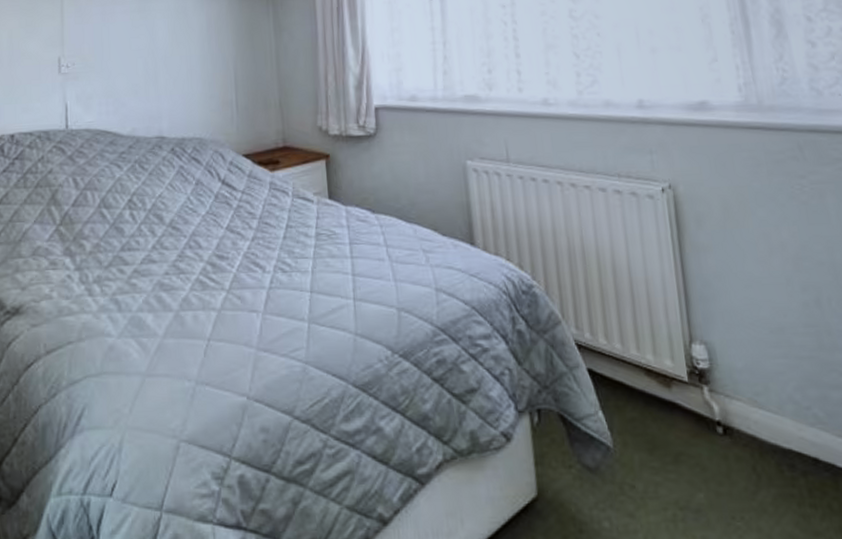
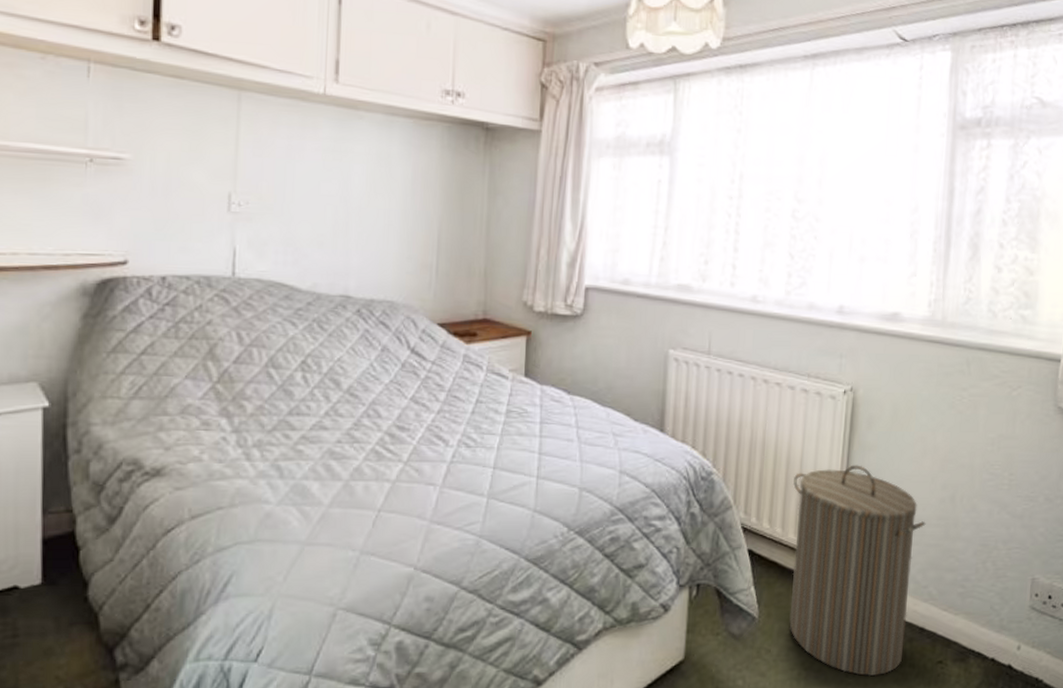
laundry hamper: none [624,268,799,519] -> present [789,465,926,677]

